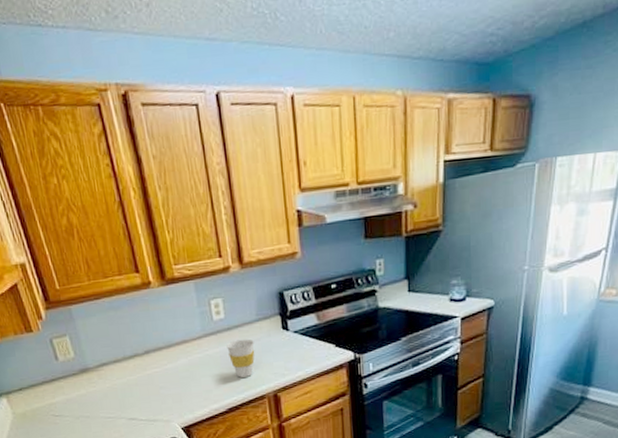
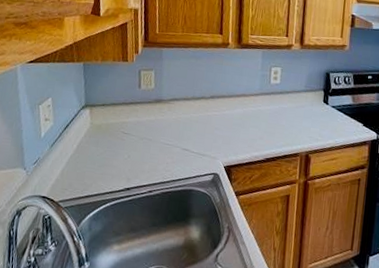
cup: present [226,339,255,378] -> none [276,103,299,135]

